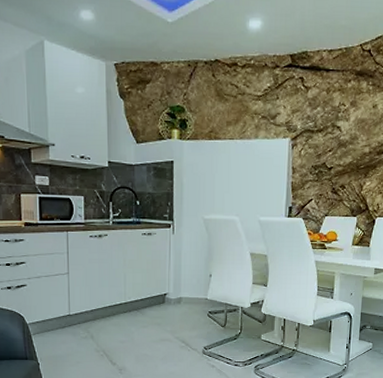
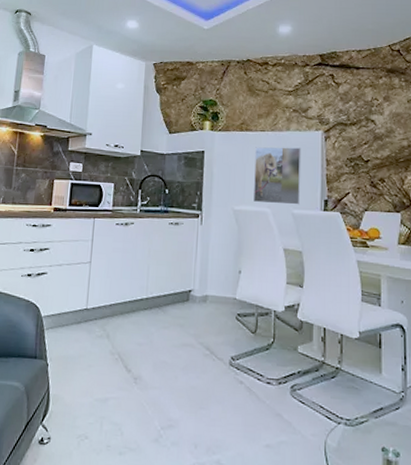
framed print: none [223,155,269,212] -> present [254,146,301,205]

